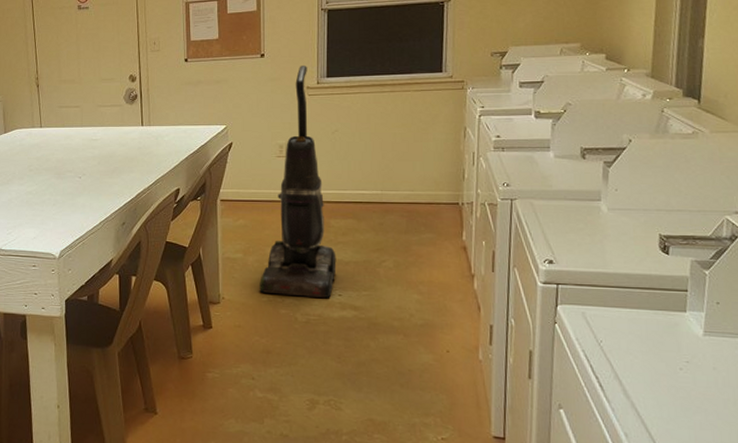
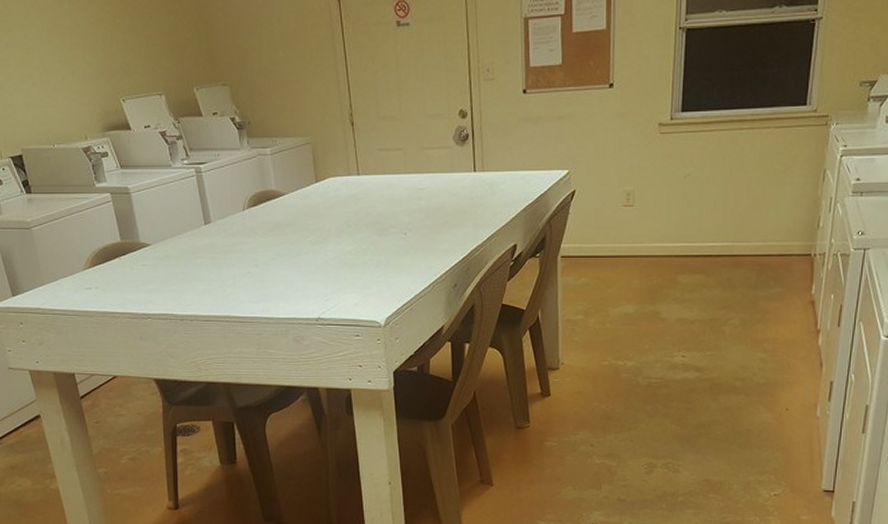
vacuum cleaner: present [259,66,337,298] -> none [601,98,682,359]

